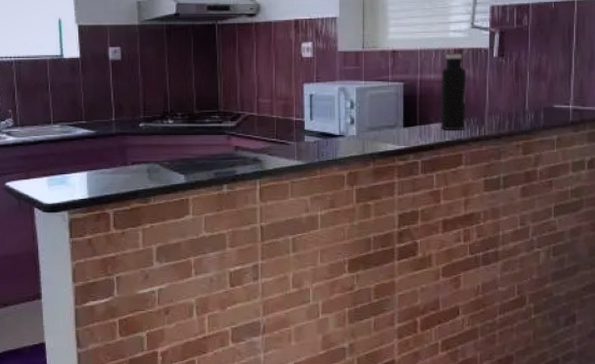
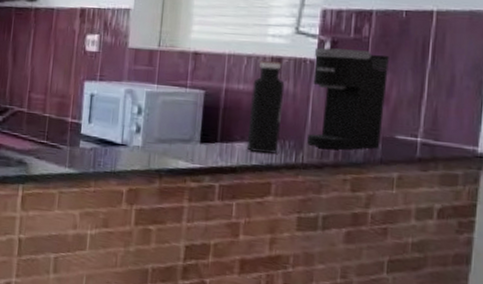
coffee maker: none [487,38,544,121] -> present [307,47,389,150]

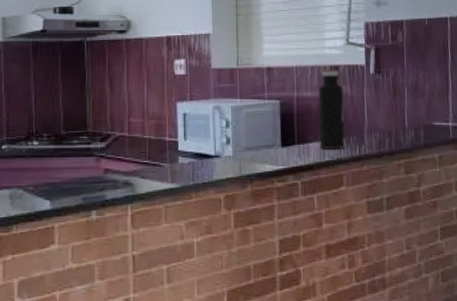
coffee maker: present [307,47,389,150] -> none [363,54,422,140]

